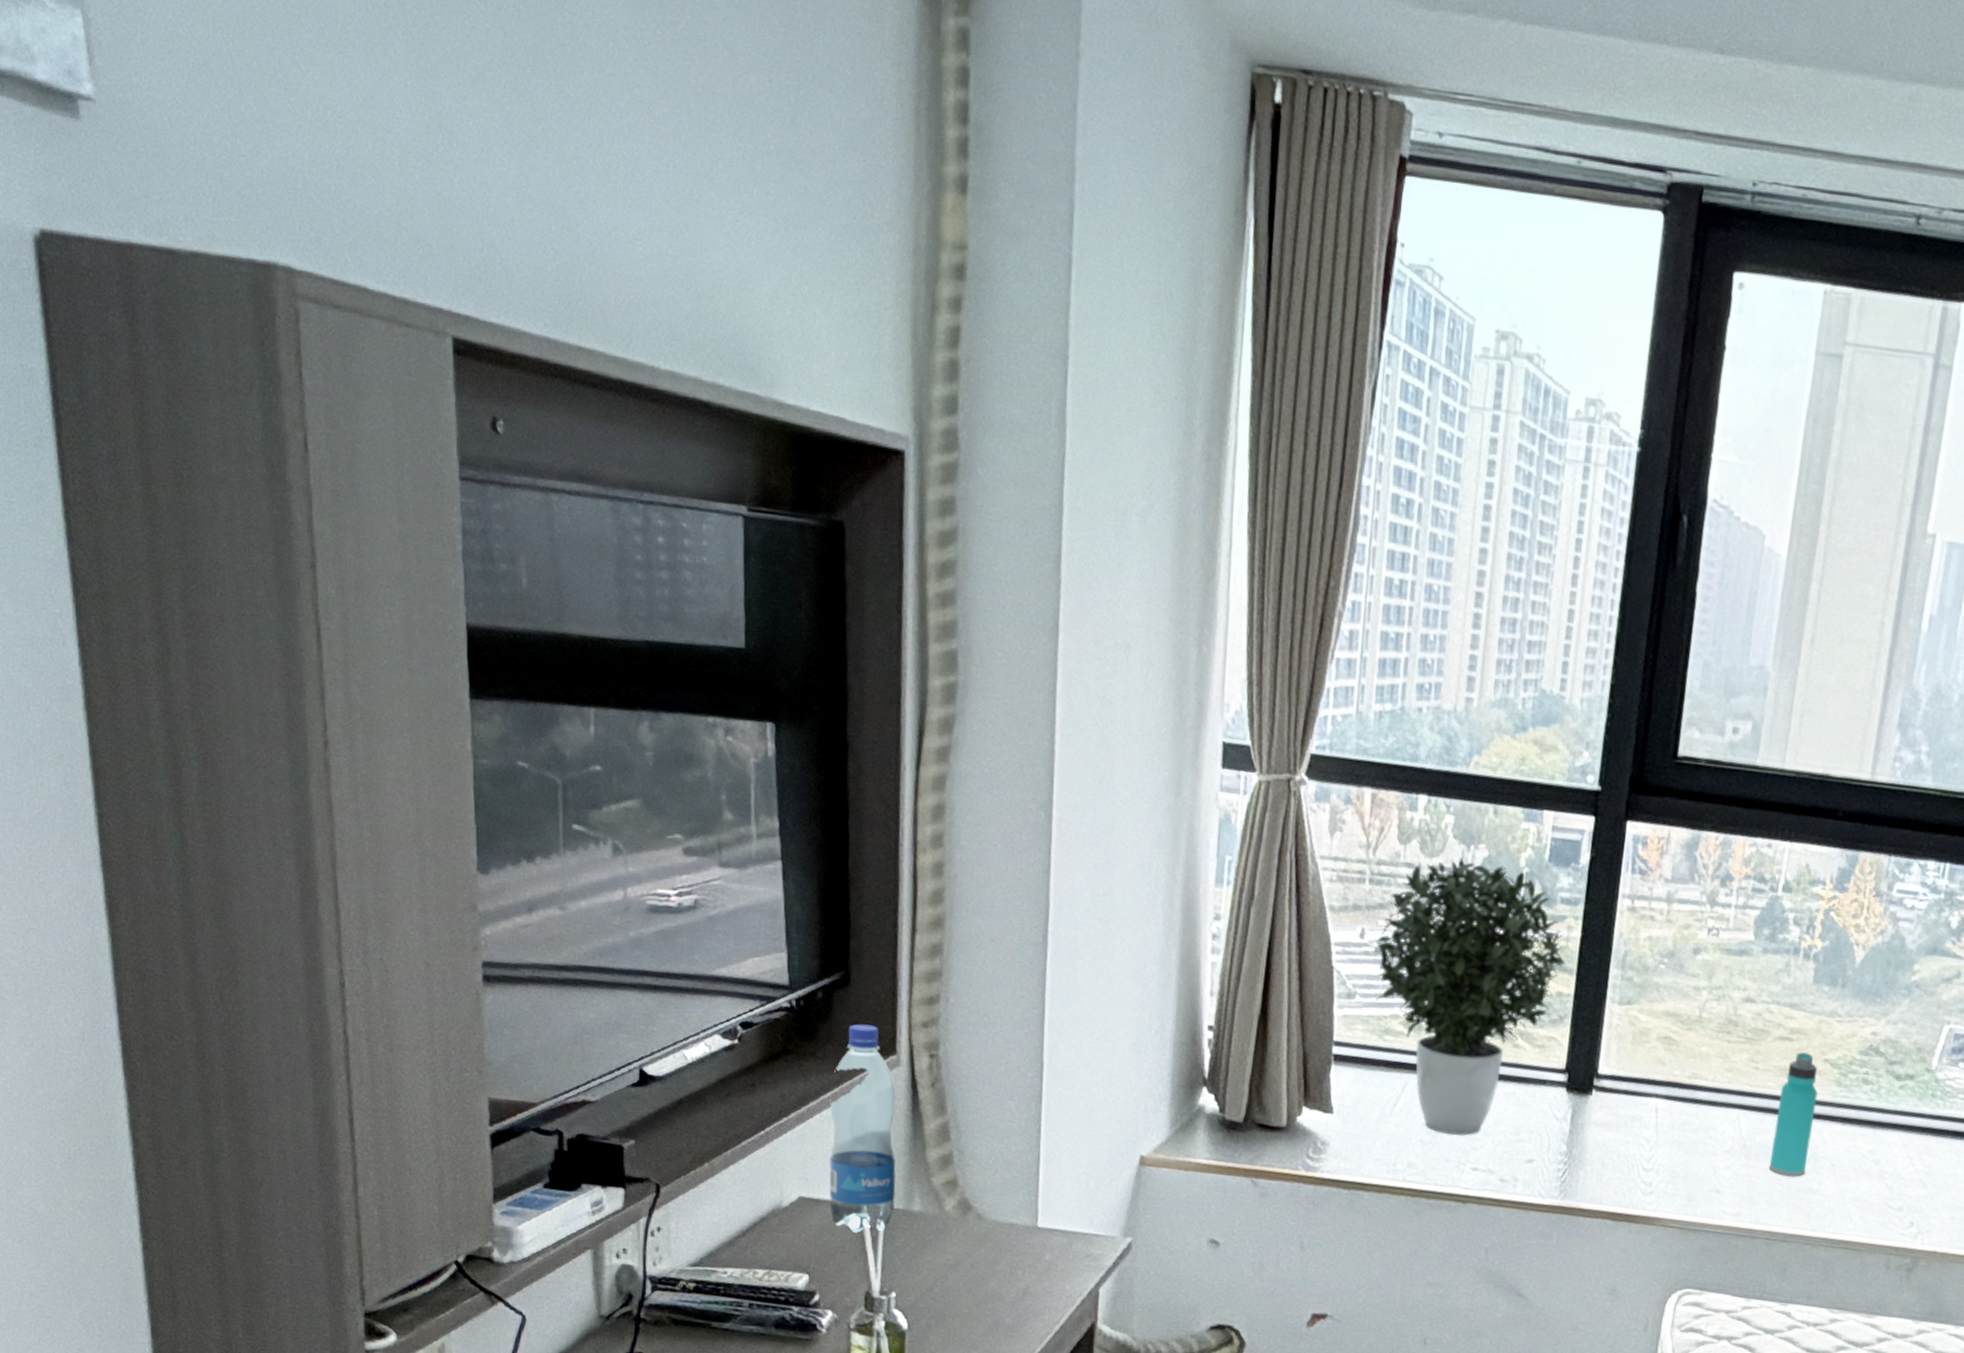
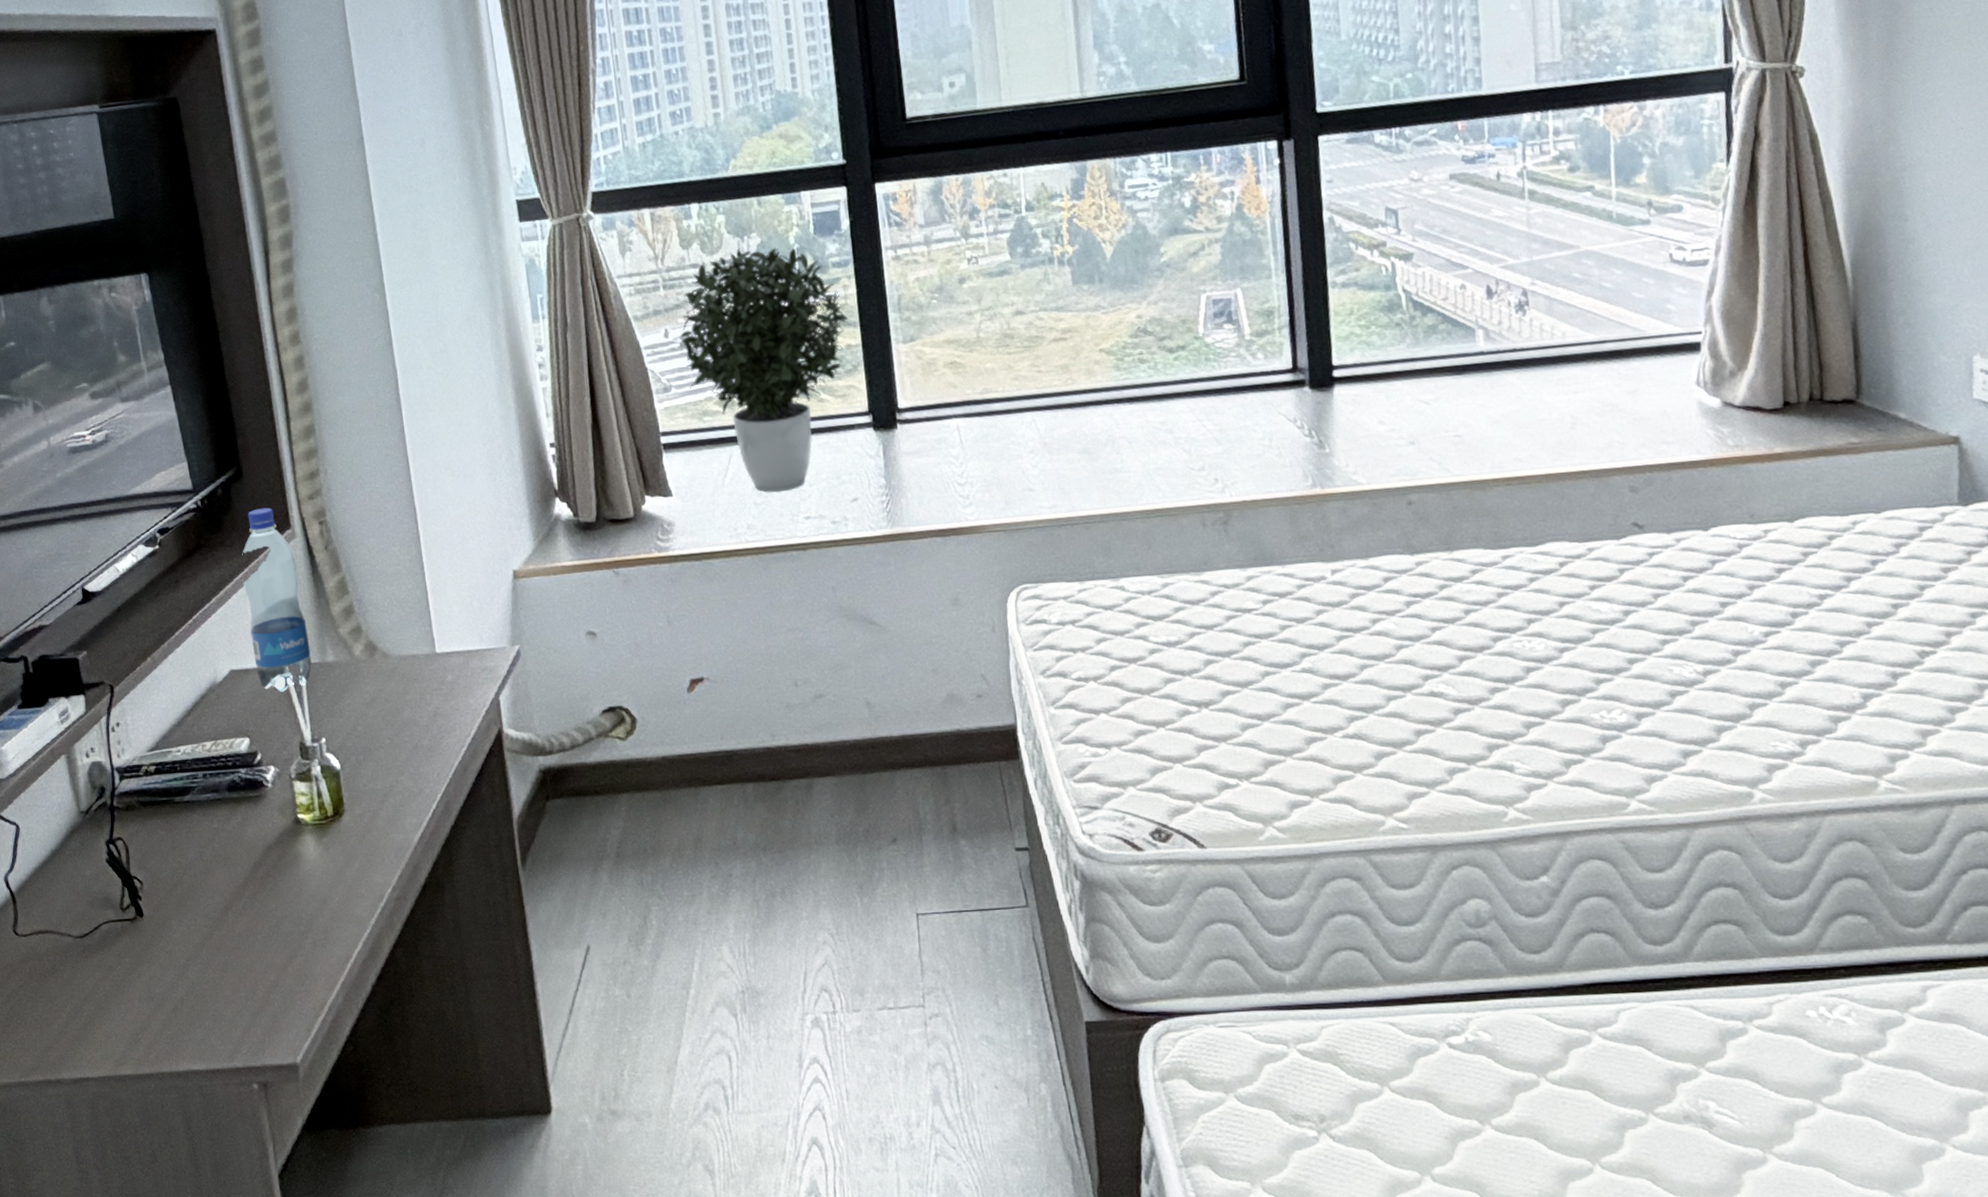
water bottle: present [1768,1052,1818,1178] -> none [1066,347,1106,463]

